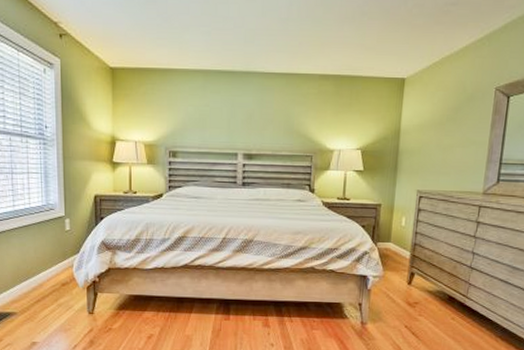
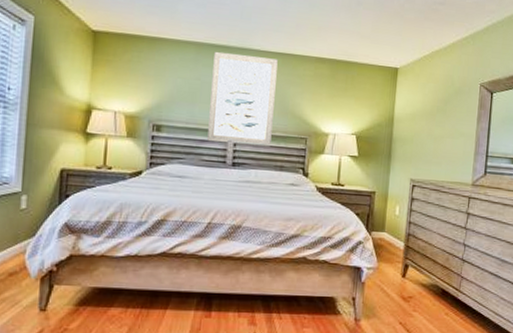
wall art: none [219,77,282,166] -> present [207,51,278,147]

